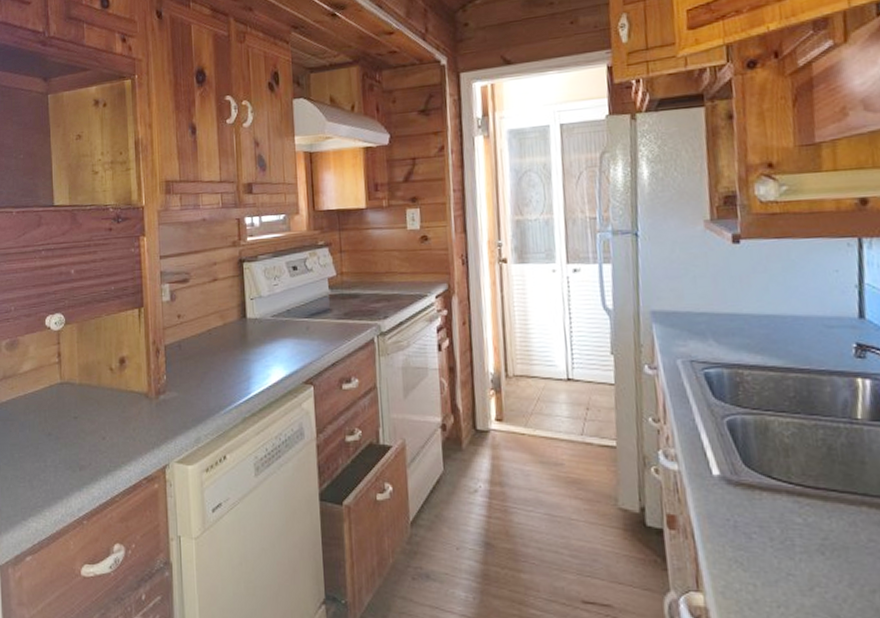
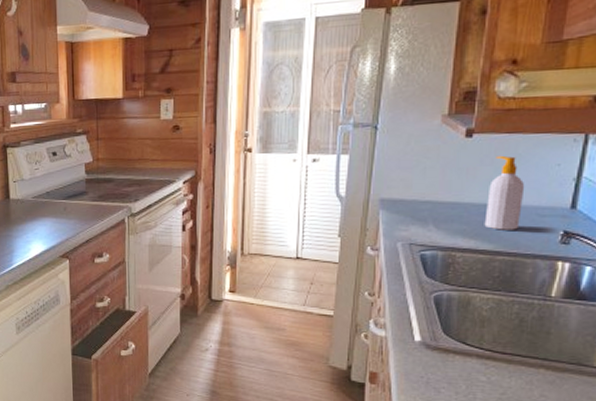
soap bottle: none [766,262,807,344] -> present [484,155,525,230]

